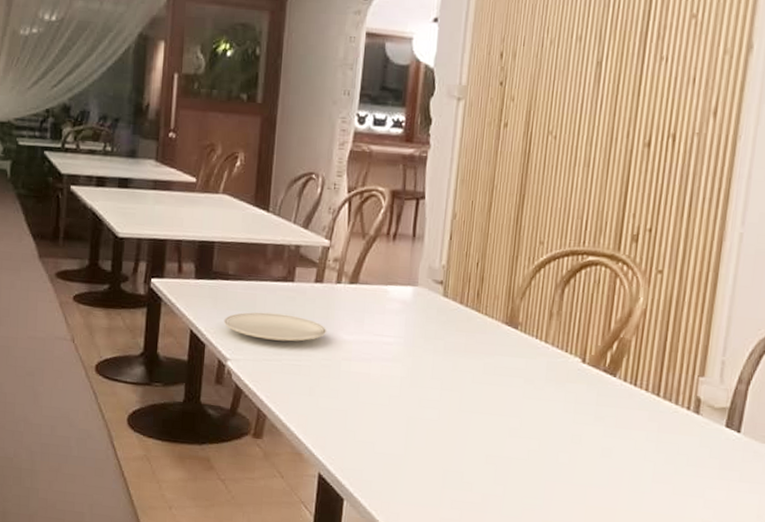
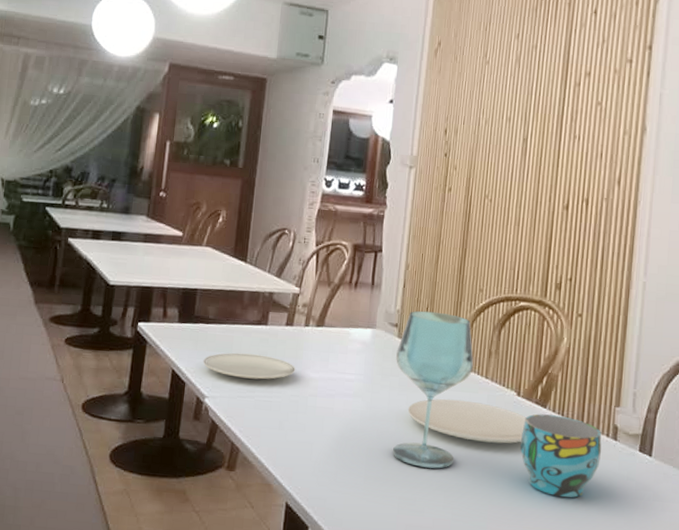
wine glass: none [436,266,532,441] -> present [392,310,474,469]
plate: none [454,365,592,415] -> present [407,398,526,444]
cup: none [584,383,682,476] -> present [520,414,602,498]

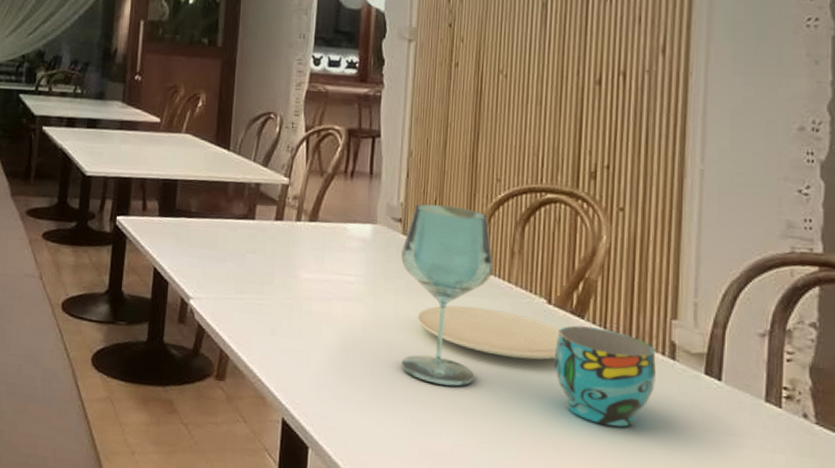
plate: present [203,352,296,380] -> none [186,249,288,280]

